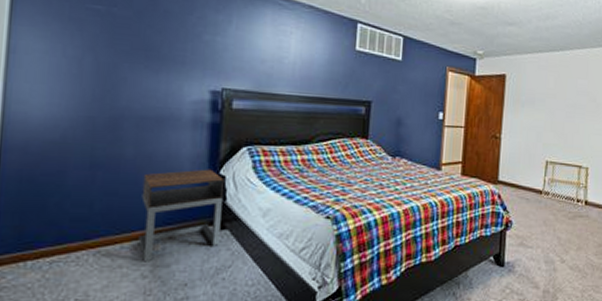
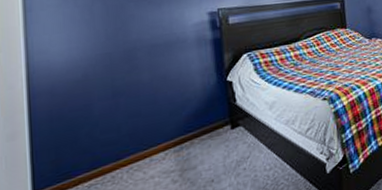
nightstand: present [138,169,224,262] -> none [161,78,236,169]

